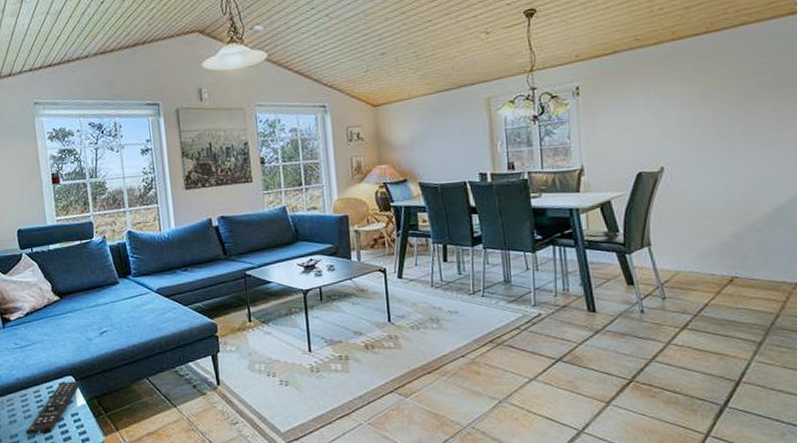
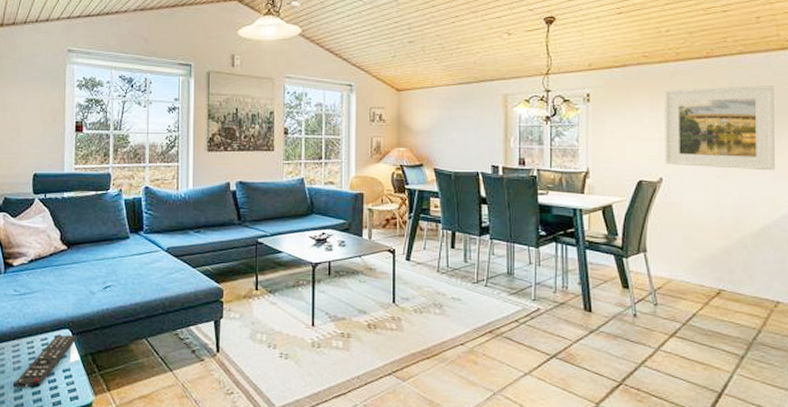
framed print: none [660,54,789,153] -> present [663,84,776,171]

